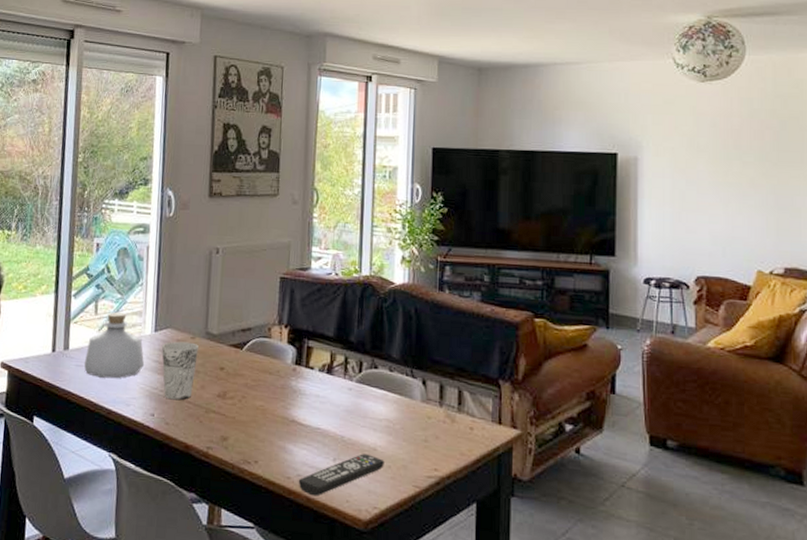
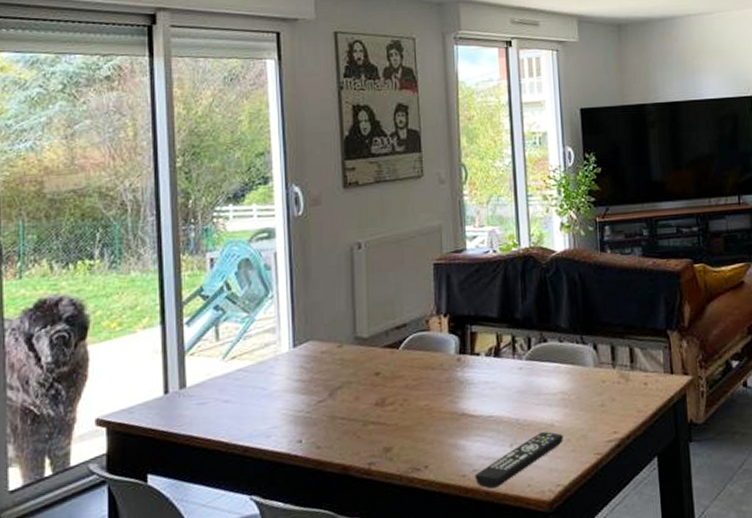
bottle: present [84,311,145,378] -> none [207,332,285,413]
cup: present [162,341,198,401] -> none [304,351,348,420]

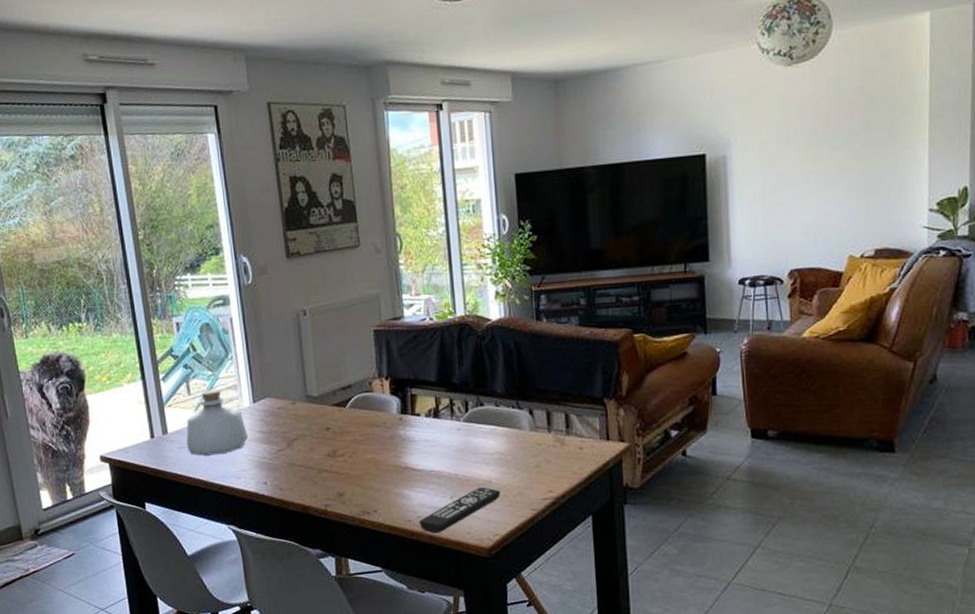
bottle: none [207,332,285,413] -> present [186,388,249,456]

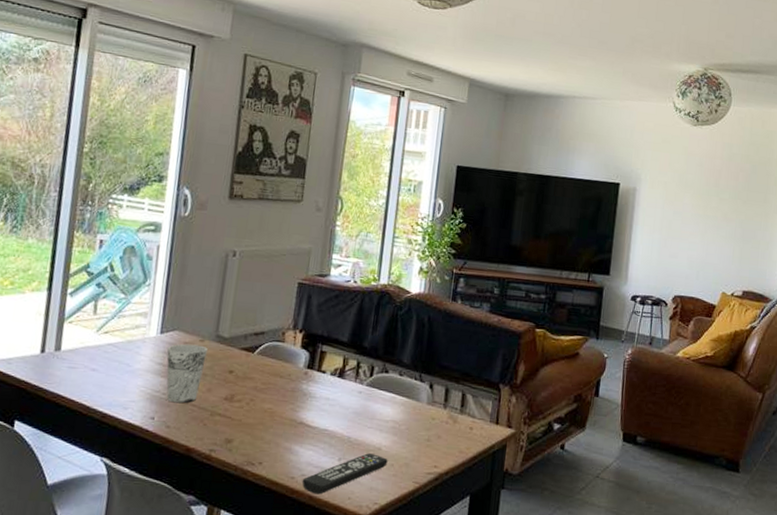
bottle: present [186,388,249,456] -> none [77,312,147,381]
cup: none [263,408,302,466] -> present [166,343,207,404]

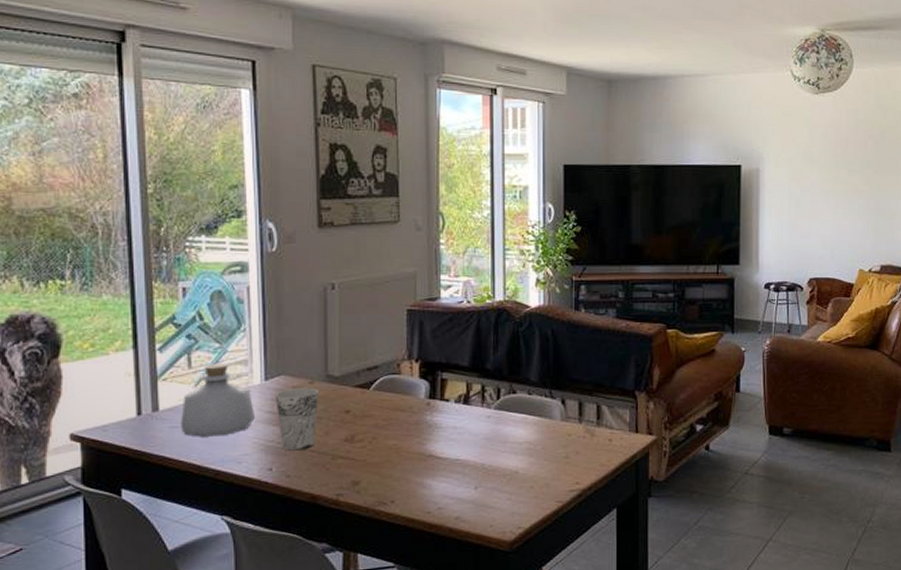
bottle: none [77,312,147,381] -> present [180,362,256,437]
remote control: present [302,453,388,495] -> none [439,478,527,526]

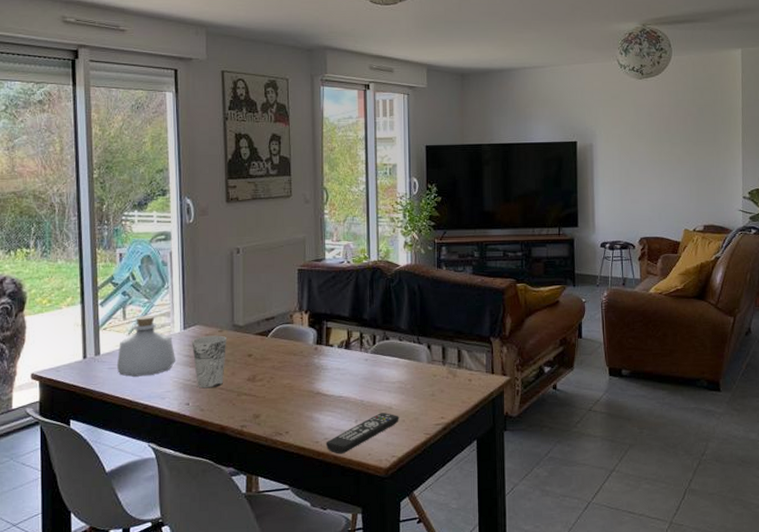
remote control: none [439,478,527,526] -> present [325,413,399,454]

